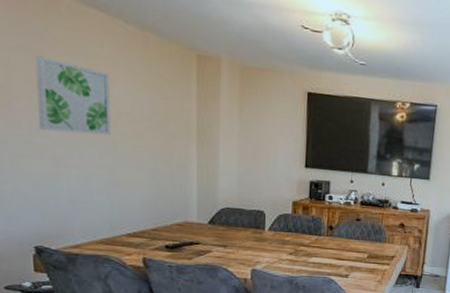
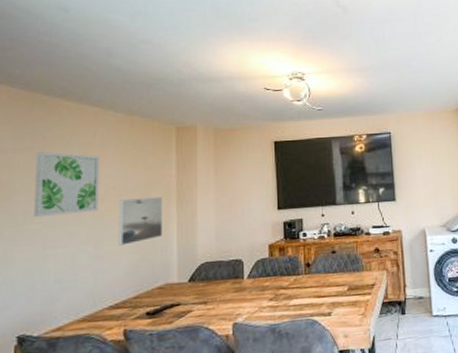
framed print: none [134,127,182,177] -> present [119,197,163,246]

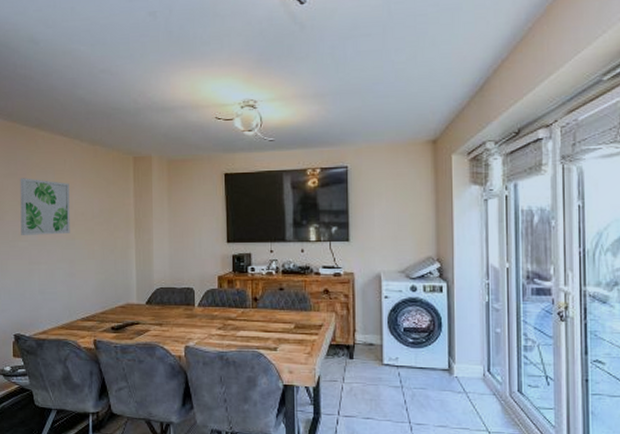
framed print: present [119,197,163,246] -> none [87,224,124,266]

